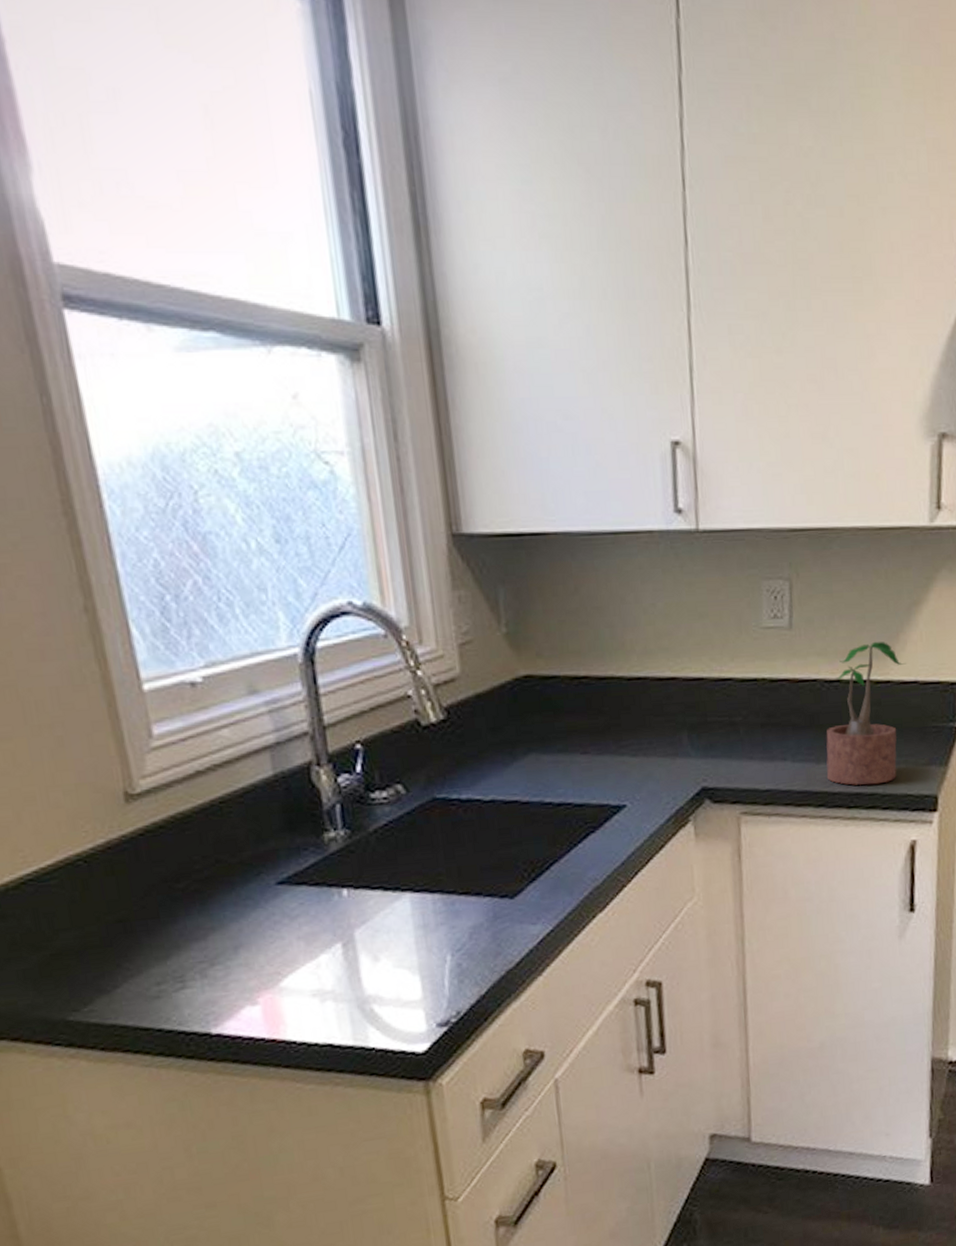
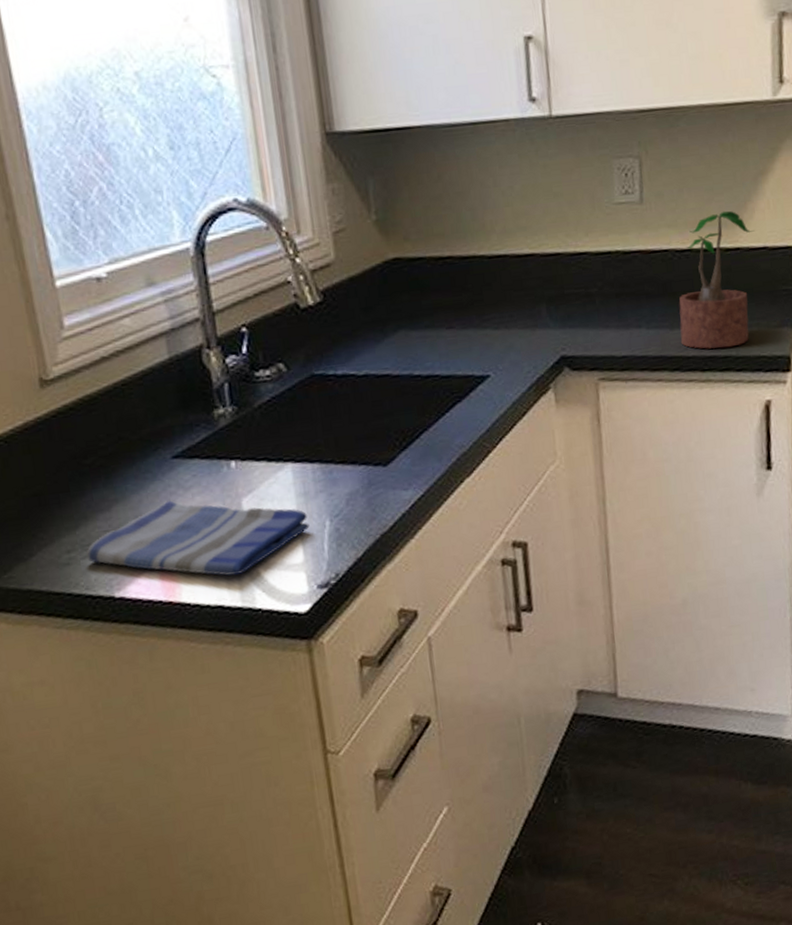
dish towel: none [178,930,429,1013] -> present [86,500,310,576]

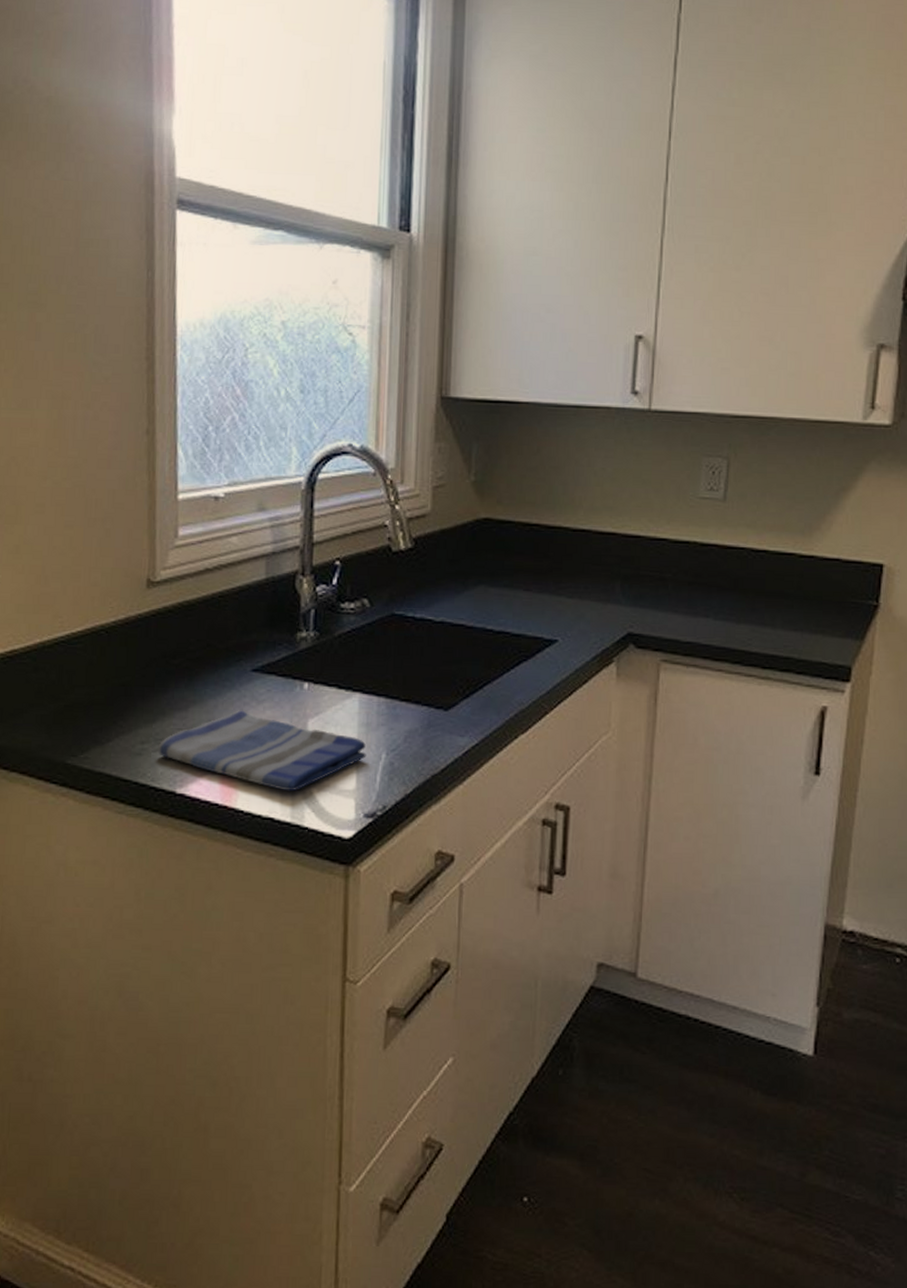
potted plant: present [679,210,755,349] -> none [745,519,830,650]

